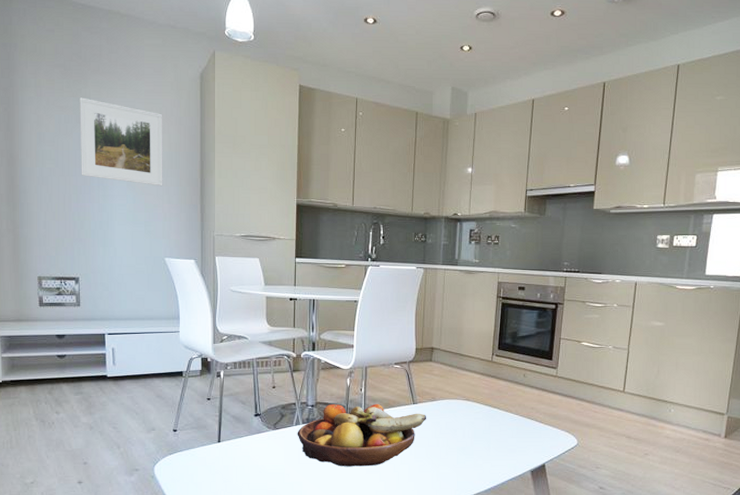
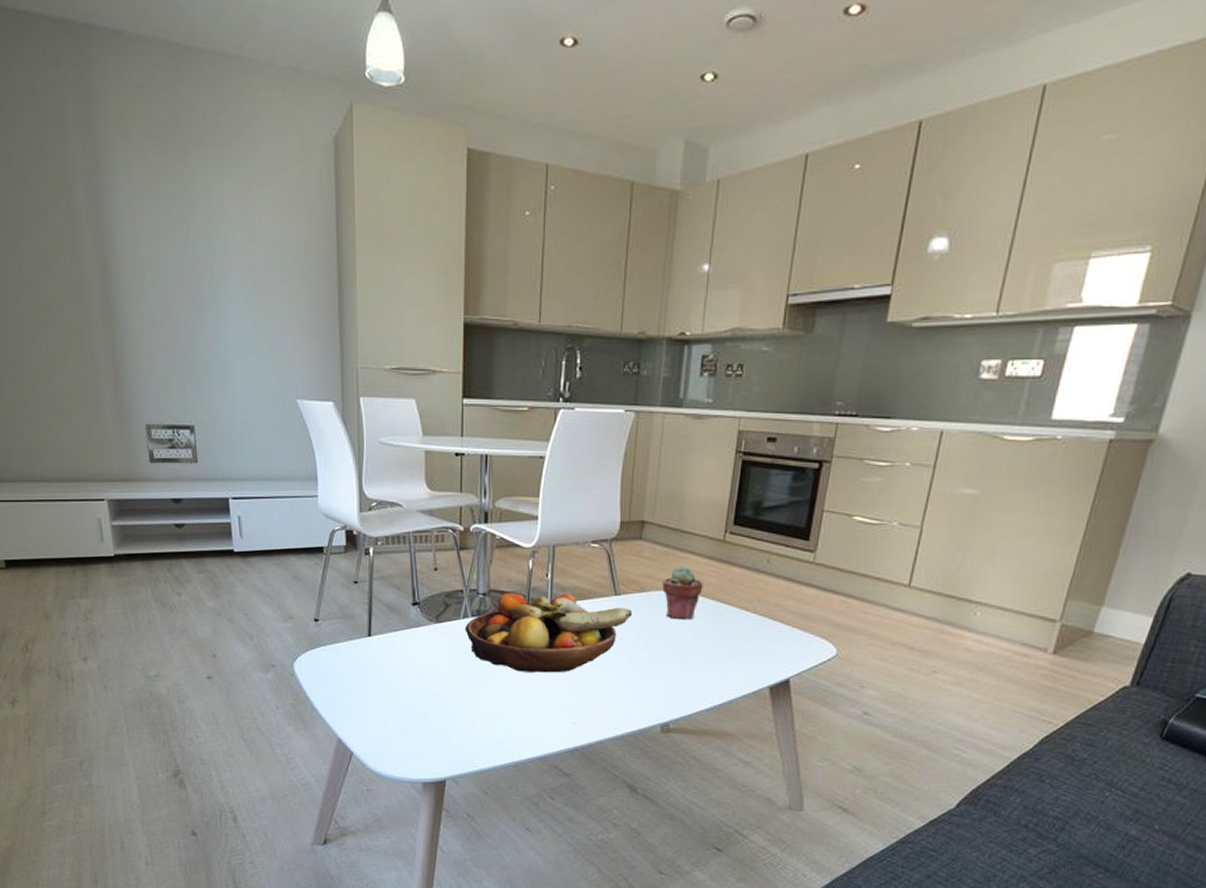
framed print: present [79,97,163,187] -> none [181,180,291,302]
potted succulent: none [449,381,478,421] -> present [662,566,703,620]

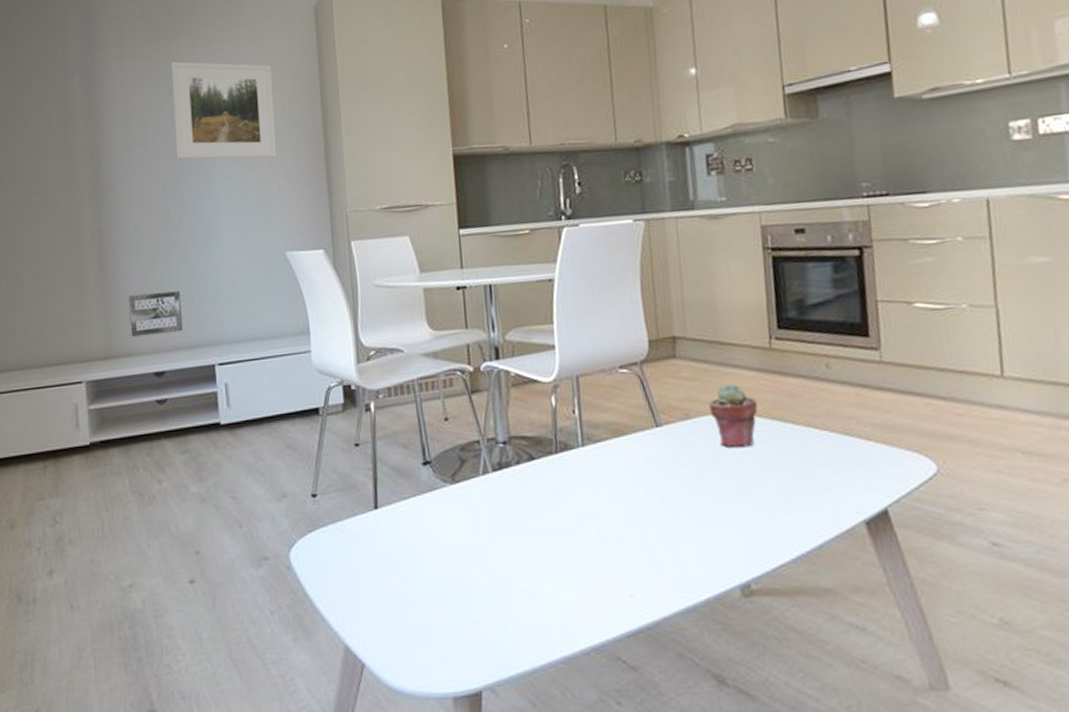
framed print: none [181,180,291,302] -> present [171,61,277,160]
fruit bowl: present [465,593,633,673] -> none [486,430,681,535]

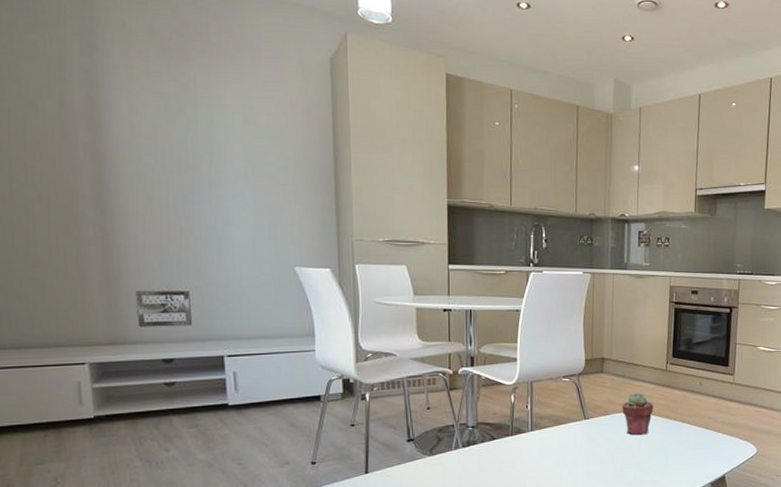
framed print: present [171,61,277,160] -> none [183,82,290,186]

